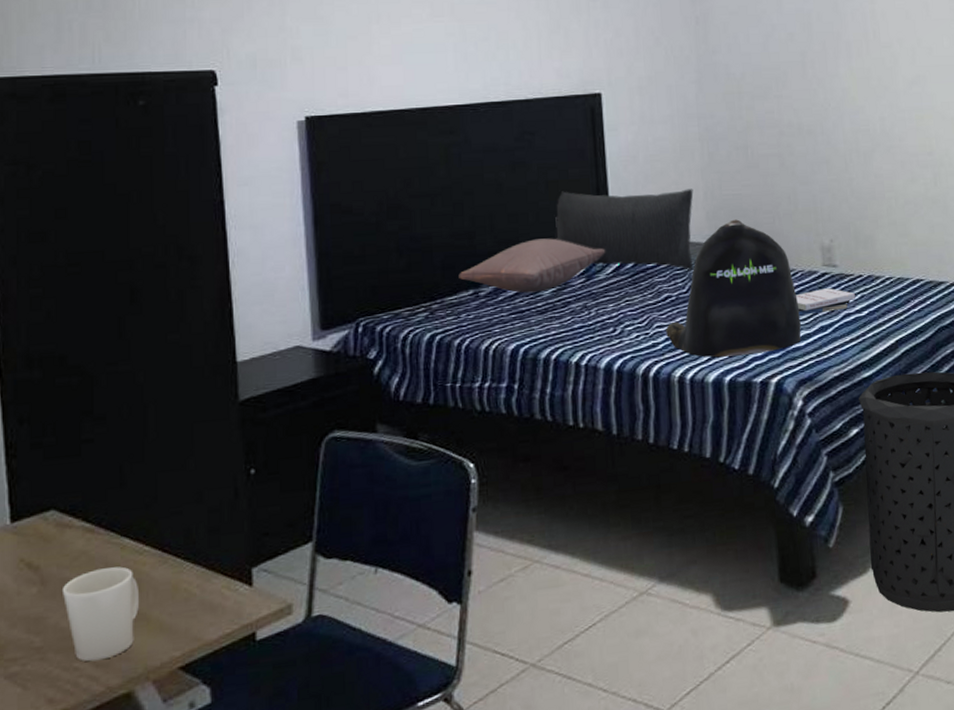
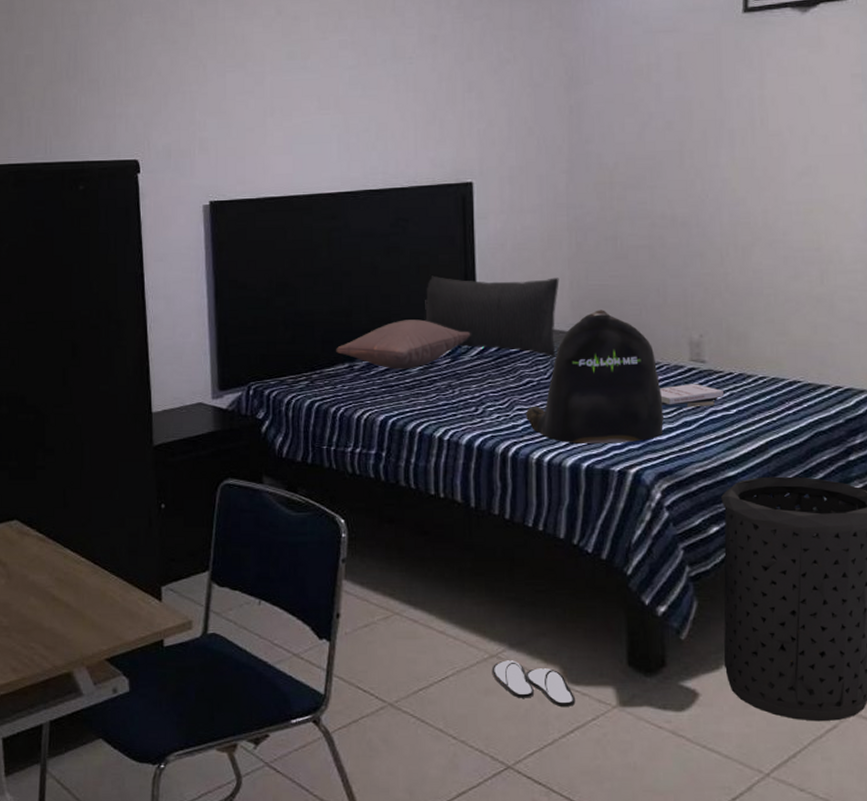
mug: present [61,566,140,662] -> none [22,571,78,644]
slippers: none [642,595,730,637] -> present [492,660,576,707]

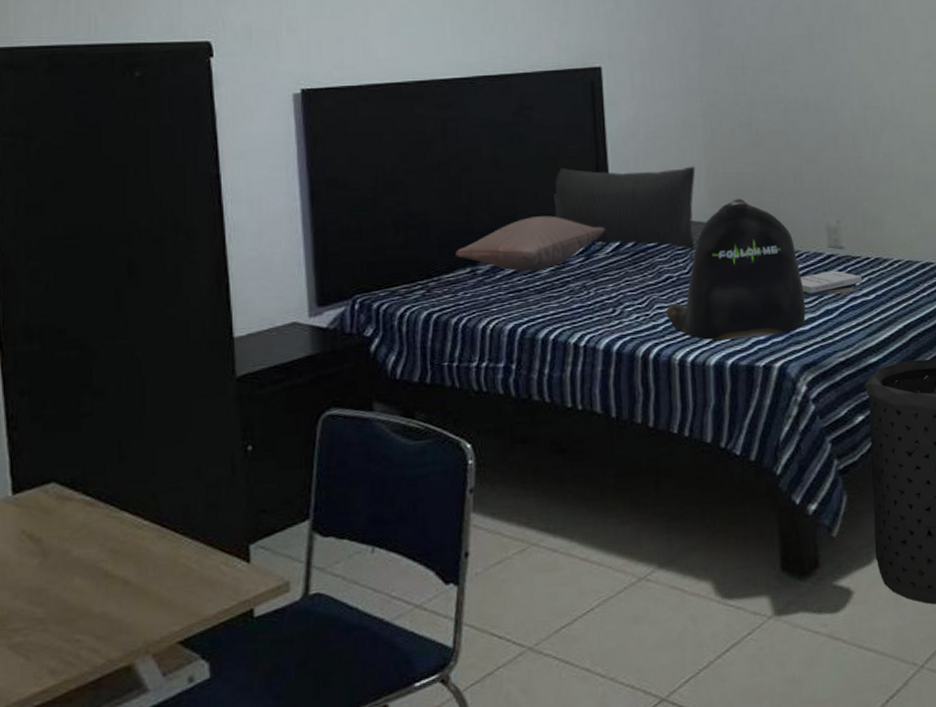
slippers: present [492,660,576,707] -> none [640,581,730,625]

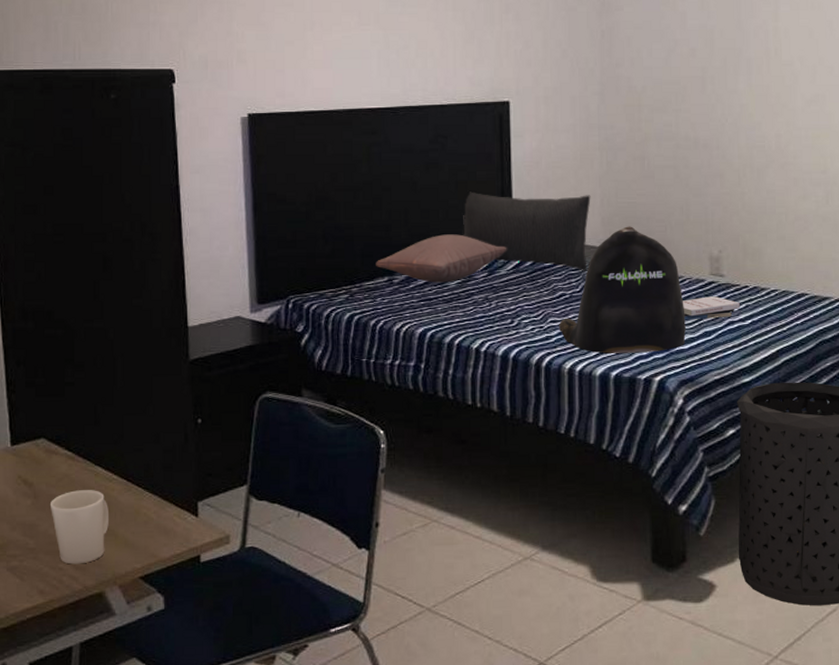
mug: none [62,540,140,634] -> present [49,490,110,565]

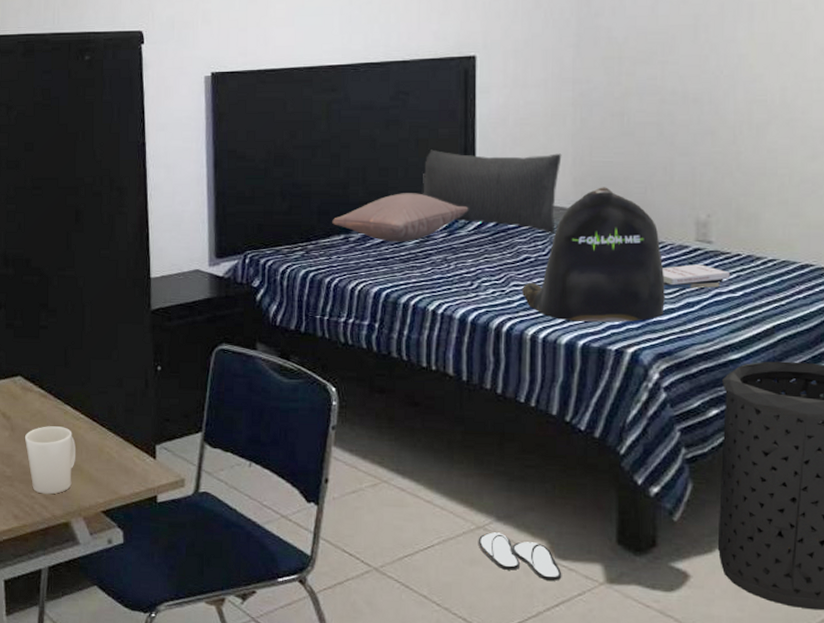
slippers: none [525,561,604,603] -> present [478,532,562,581]

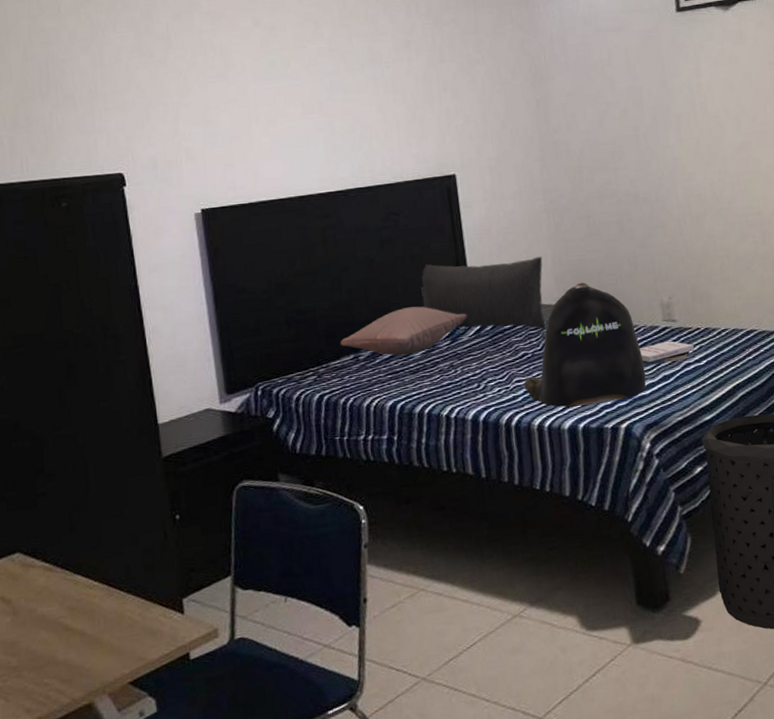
mug: present [24,426,76,495] -> none [30,599,94,678]
slippers: present [478,532,562,581] -> none [515,617,595,654]

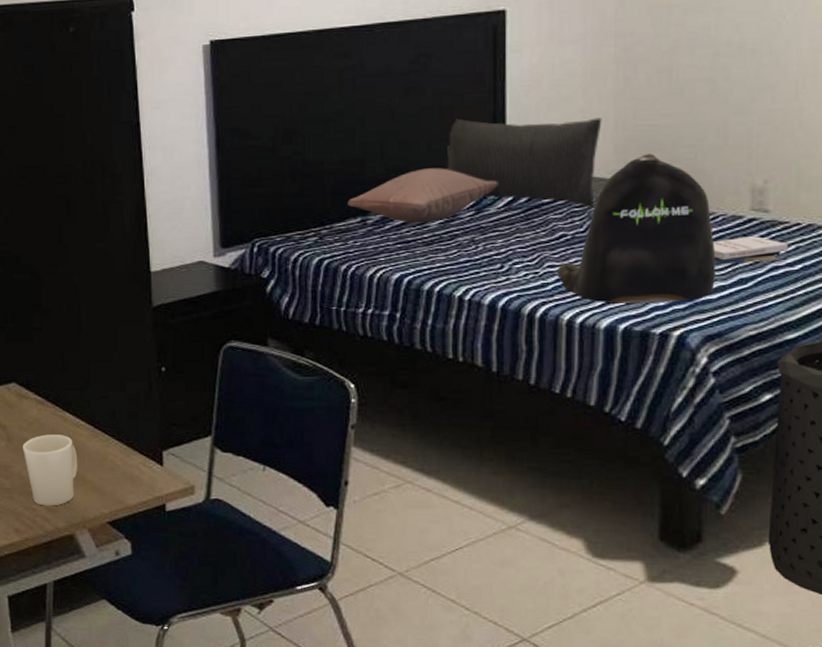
mug: none [30,599,94,678] -> present [22,434,78,506]

